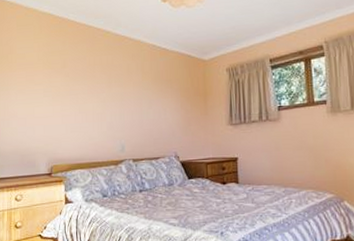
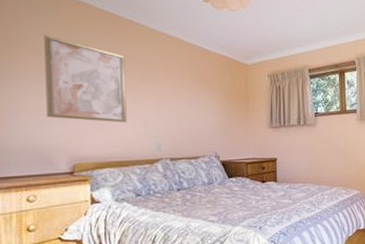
wall art: none [29,49,95,126] -> present [44,35,127,123]

